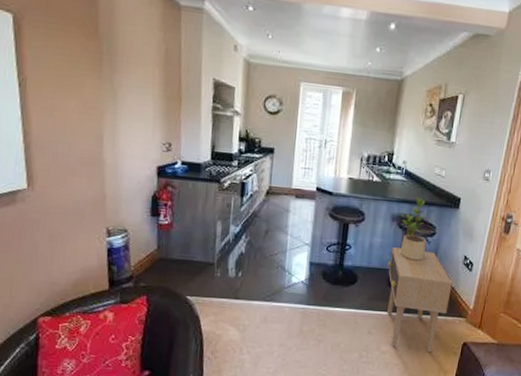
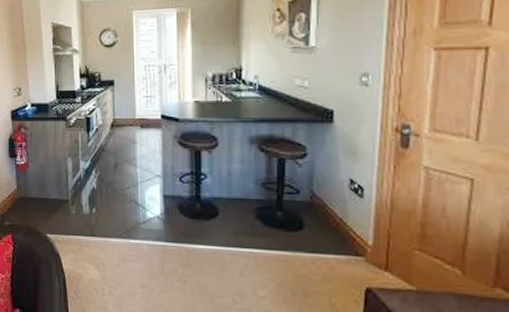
side table: present [387,247,453,353] -> none [252,174,339,300]
potted plant: present [399,196,426,261] -> none [260,113,298,188]

